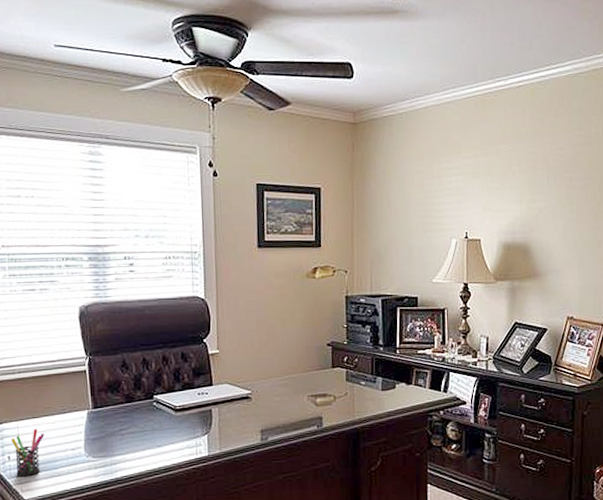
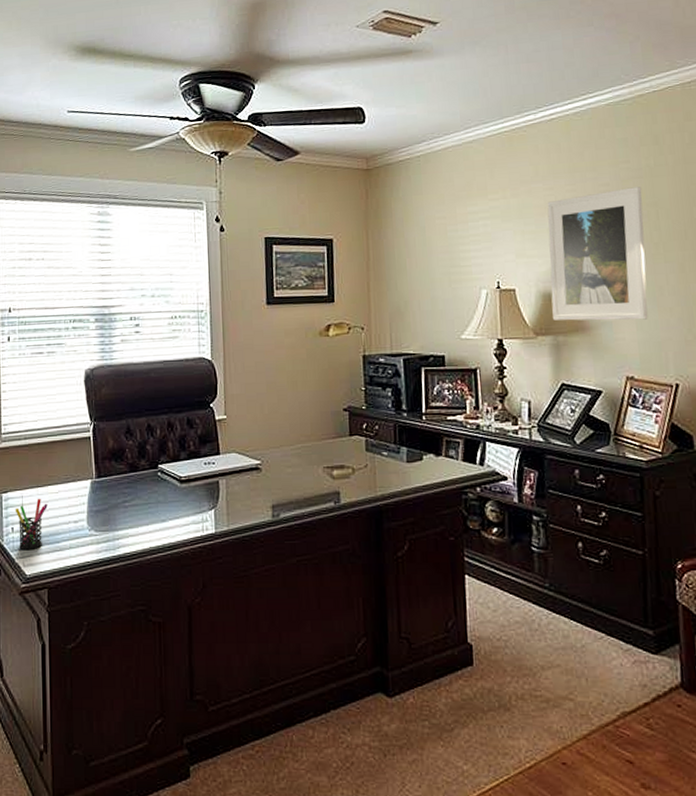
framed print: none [510,152,591,269] -> present [547,187,648,321]

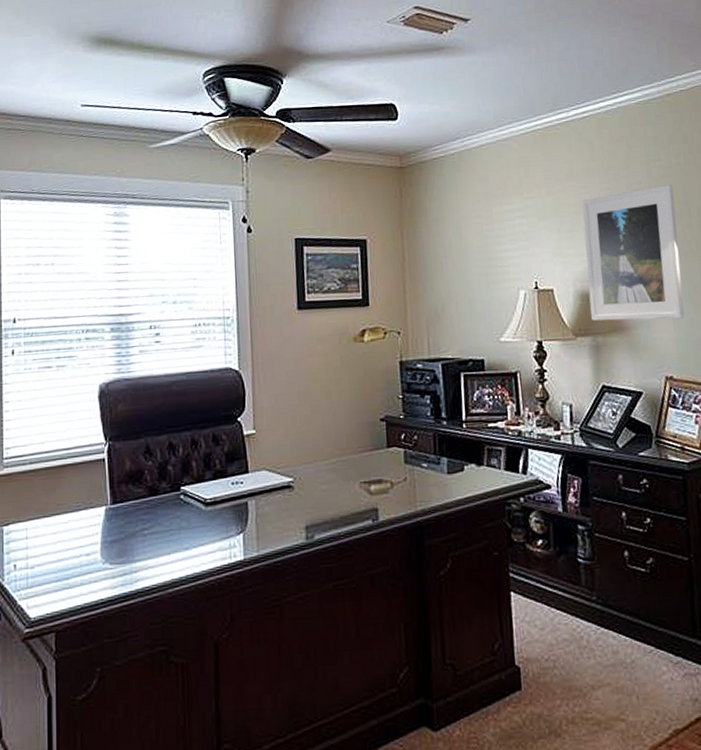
pen holder: present [15,498,47,549] -> none [18,529,56,589]

